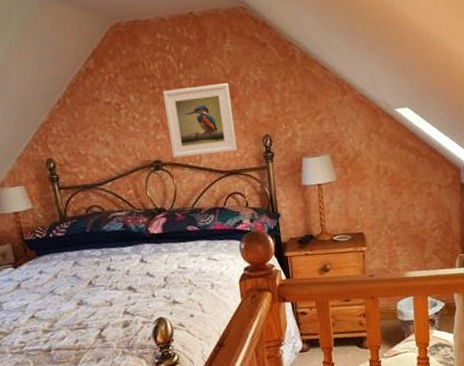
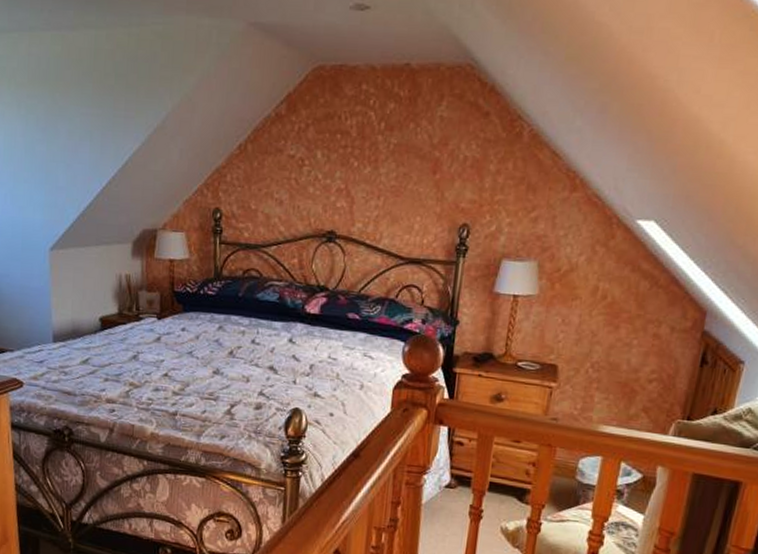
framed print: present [162,83,237,159] -> none [349,152,433,237]

